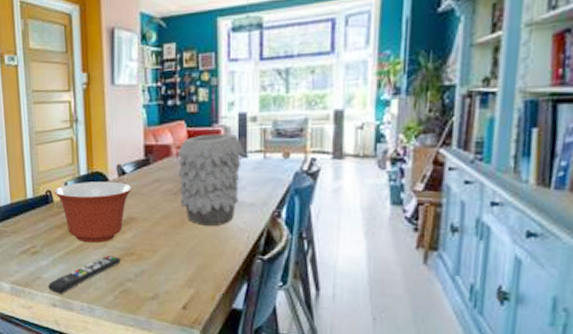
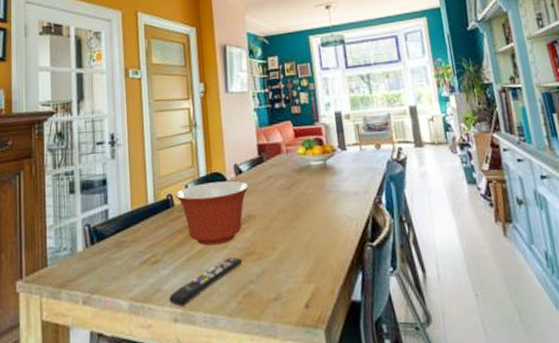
vase: present [178,133,246,225] -> none [287,130,346,217]

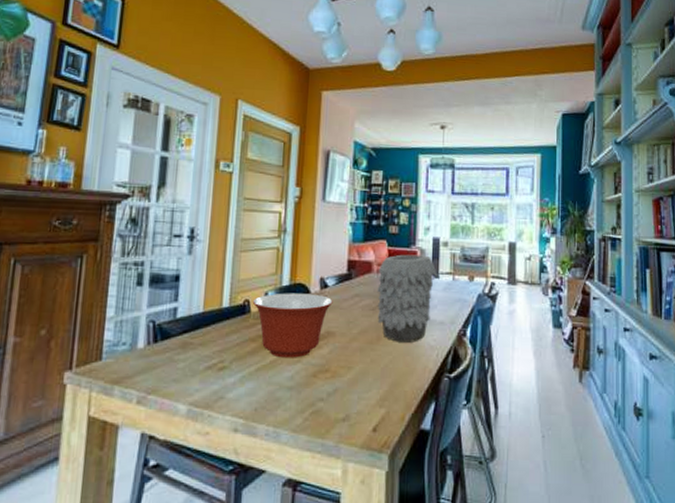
remote control: present [168,256,243,307] -> none [230,371,315,417]
vase: none [287,130,346,217] -> present [377,254,438,343]

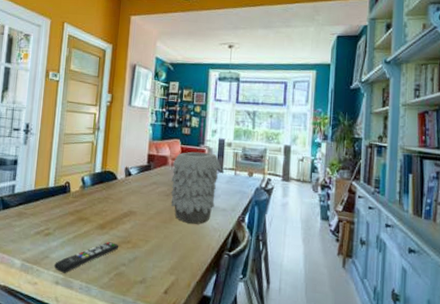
remote control: none [230,371,315,417] -> present [53,241,119,273]
mixing bowl: present [252,293,333,358] -> none [72,178,135,230]

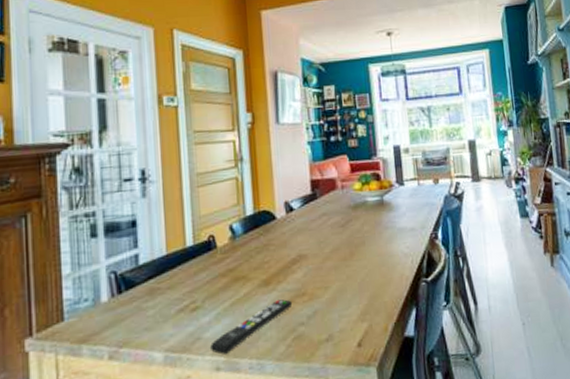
vase: present [170,151,222,224] -> none [342,164,403,255]

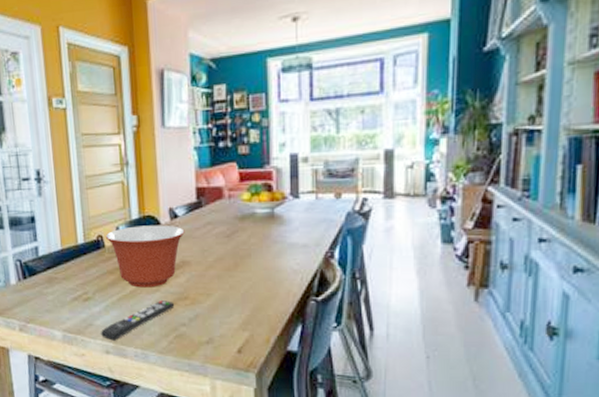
mixing bowl: none [217,219,301,289] -> present [105,225,185,288]

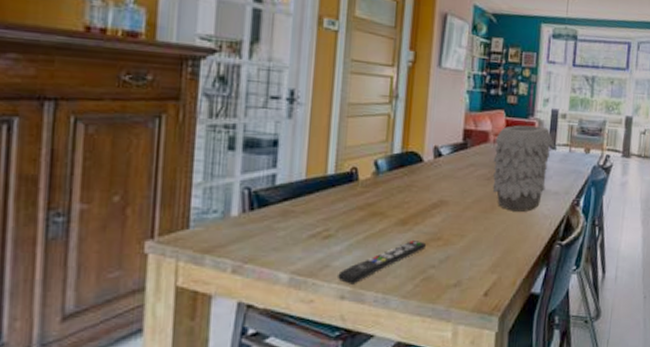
mixing bowl: present [105,225,185,288] -> none [360,161,447,226]
vase: none [230,174,298,268] -> present [492,125,555,212]

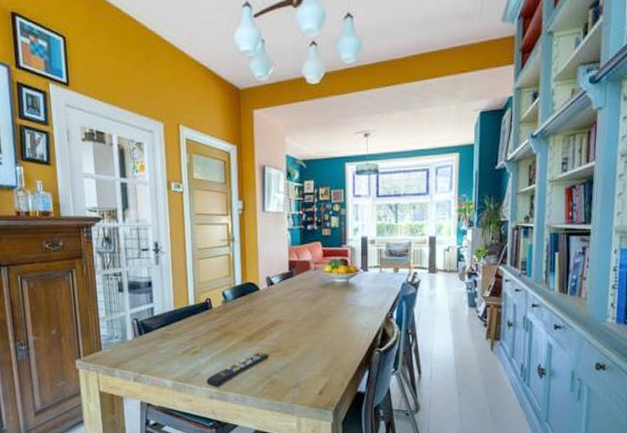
vase: present [492,125,555,212] -> none [315,252,367,326]

